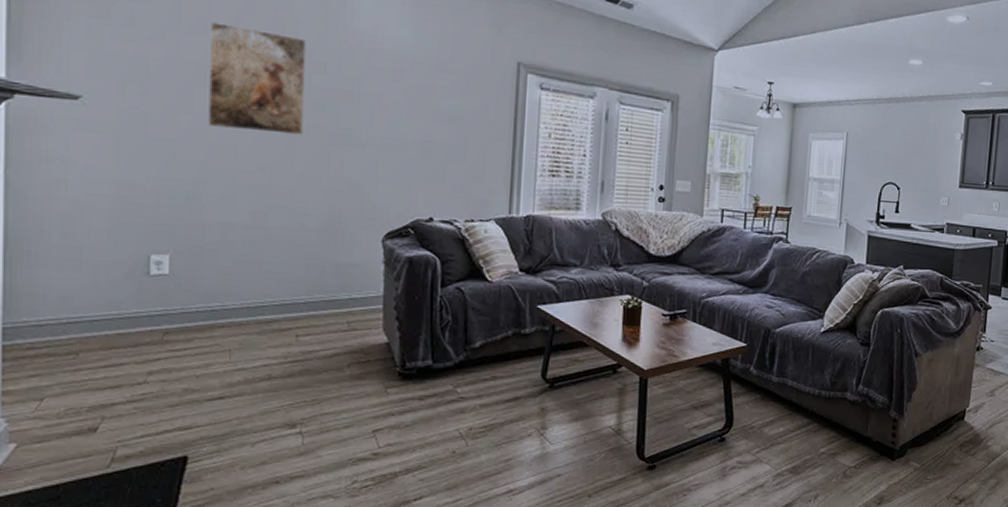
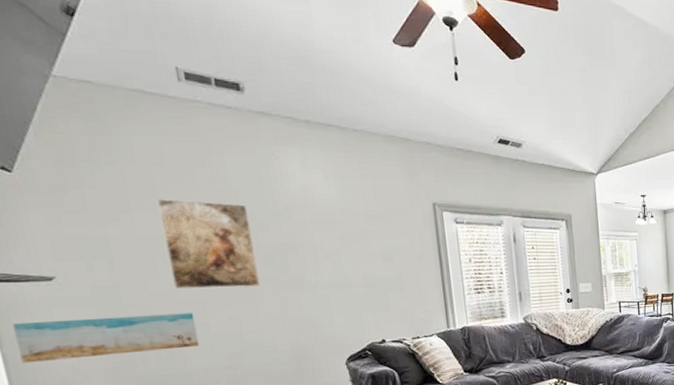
wall art: none [24,143,222,197] -> present [13,313,200,364]

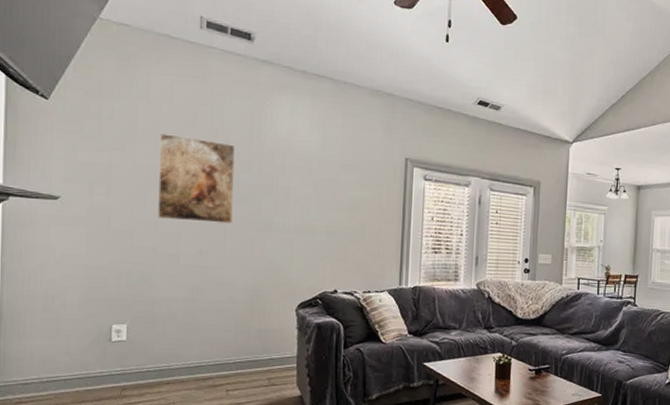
wall art: present [13,313,200,364] -> none [15,236,169,276]

